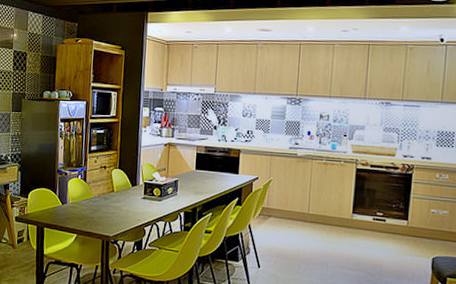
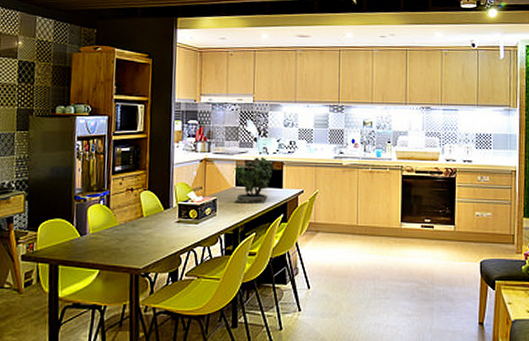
potted plant: none [194,143,235,186] -> present [234,156,277,203]

